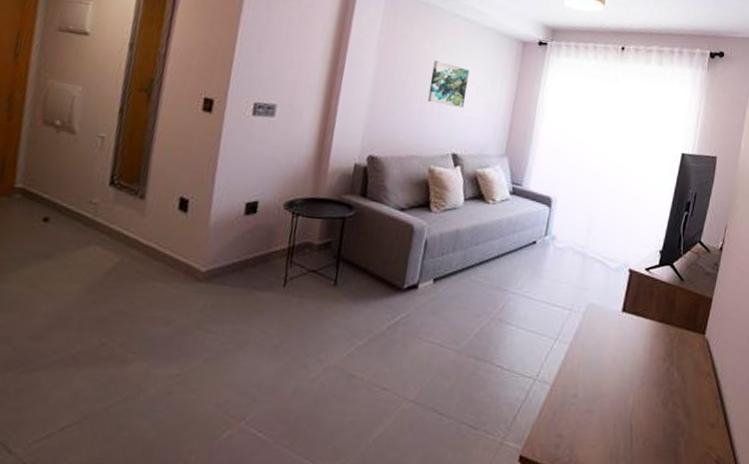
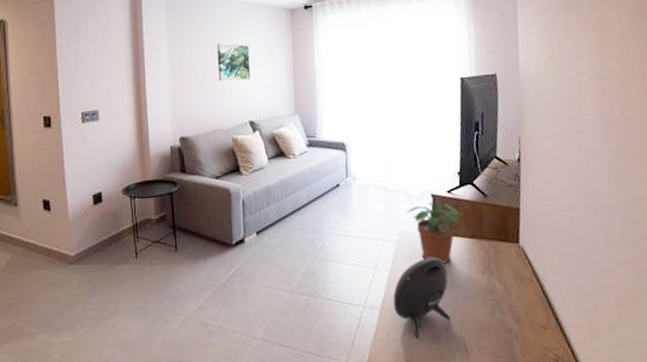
speaker: none [566,336,629,421] -> present [393,258,452,338]
potted plant: none [600,277,655,345] -> present [406,202,462,264]

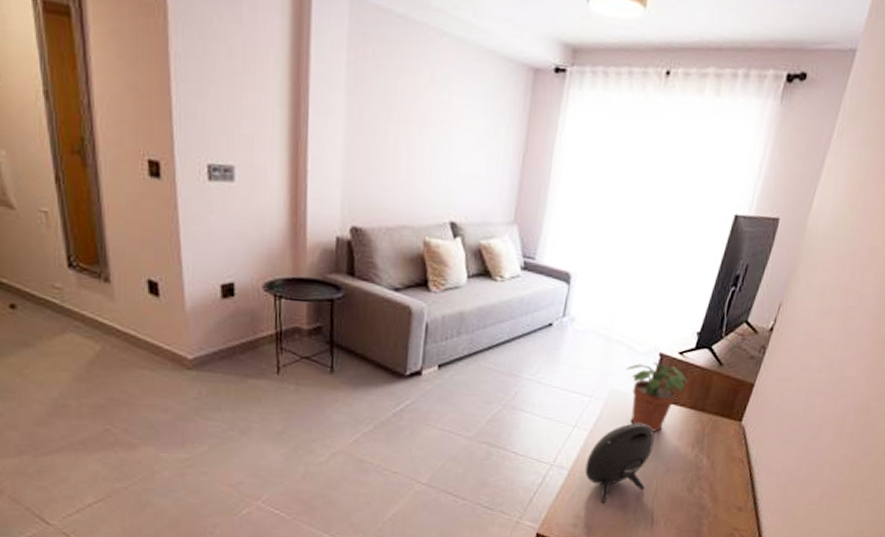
wall art: present [216,44,251,82] -> none [415,100,466,163]

